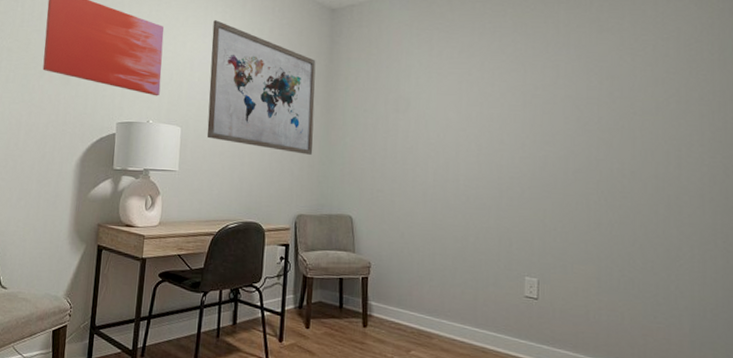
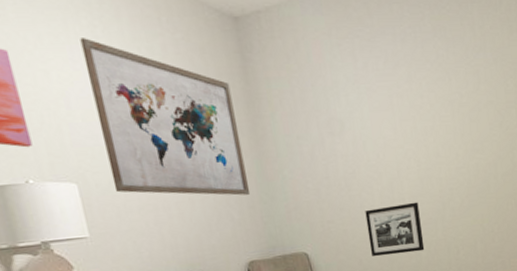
picture frame: none [414,184,474,236] -> present [365,202,425,257]

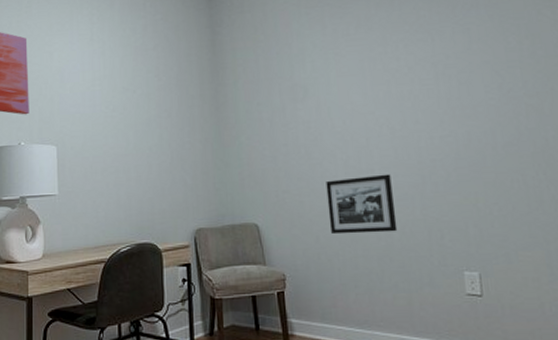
wall art: present [80,38,251,196] -> none [80,24,206,161]

